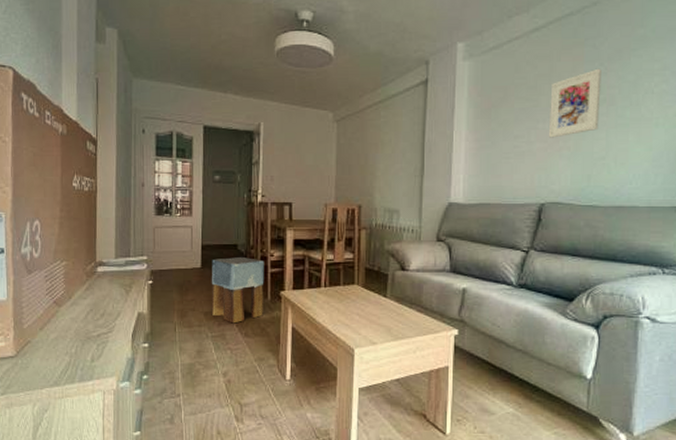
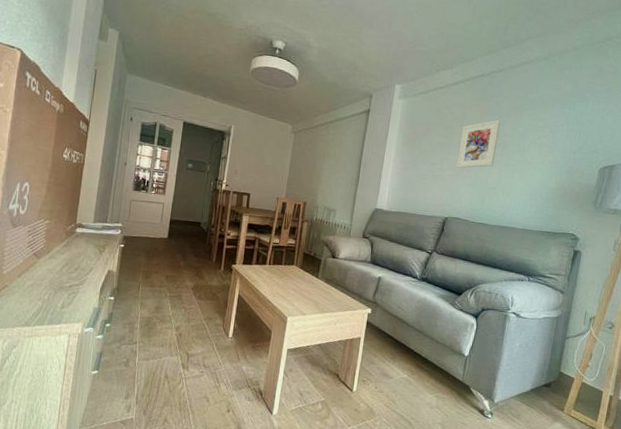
stool: present [211,256,264,324] -> none [171,232,222,287]

